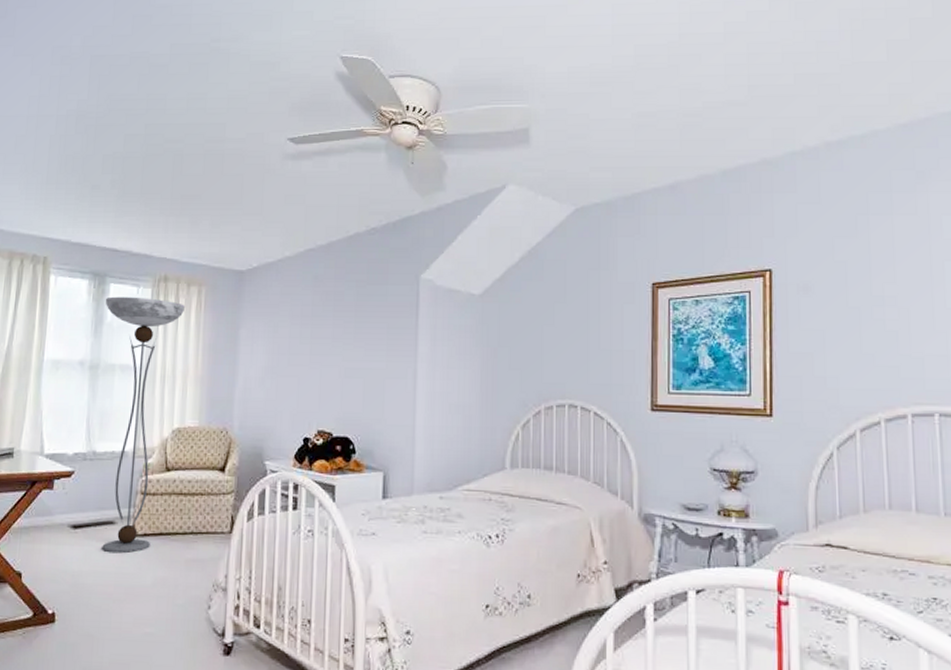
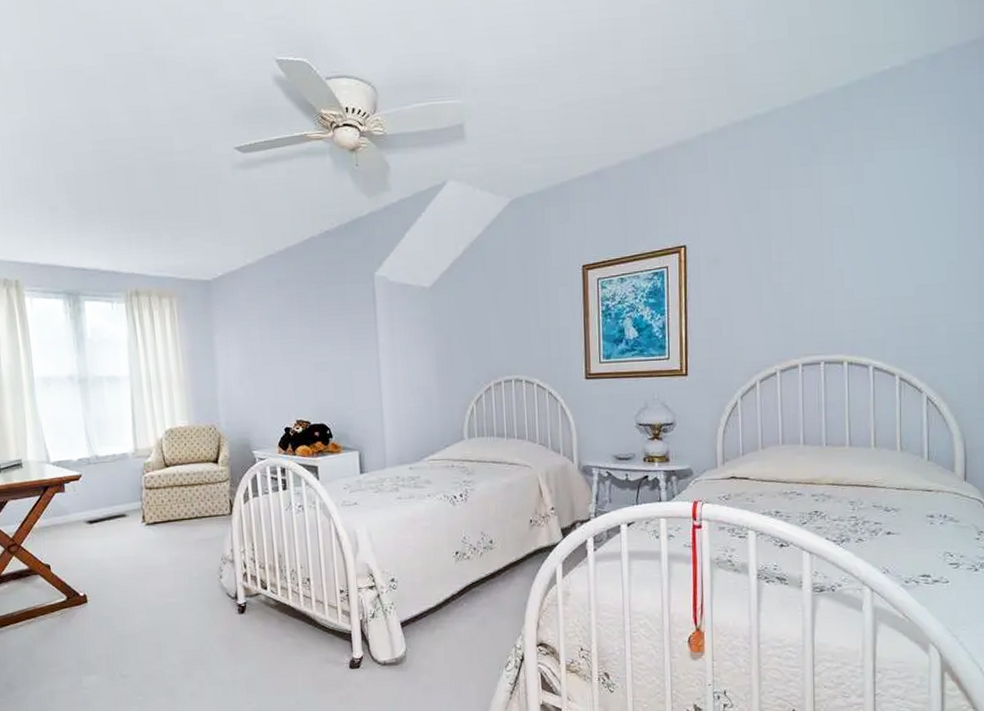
floor lamp: present [102,296,186,554] -> none [82,312,161,541]

